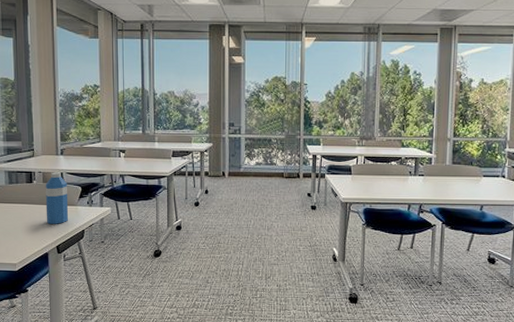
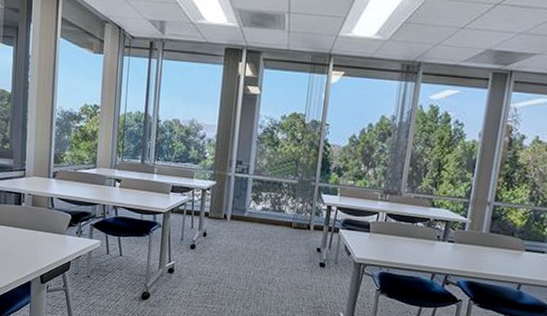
water bottle: present [45,172,68,224] -> none [32,196,57,252]

